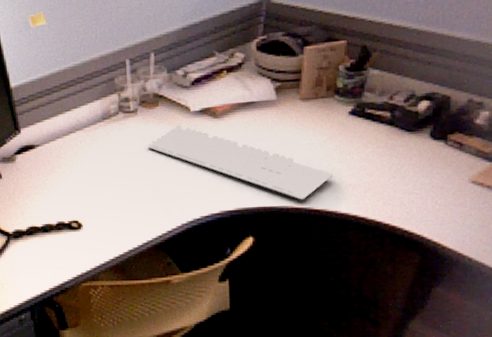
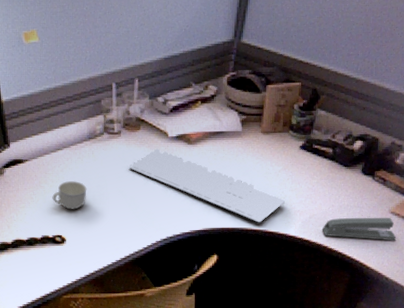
cup: none [66,164,103,194] -> present [52,181,87,210]
stapler: none [382,187,481,216] -> present [323,217,397,241]

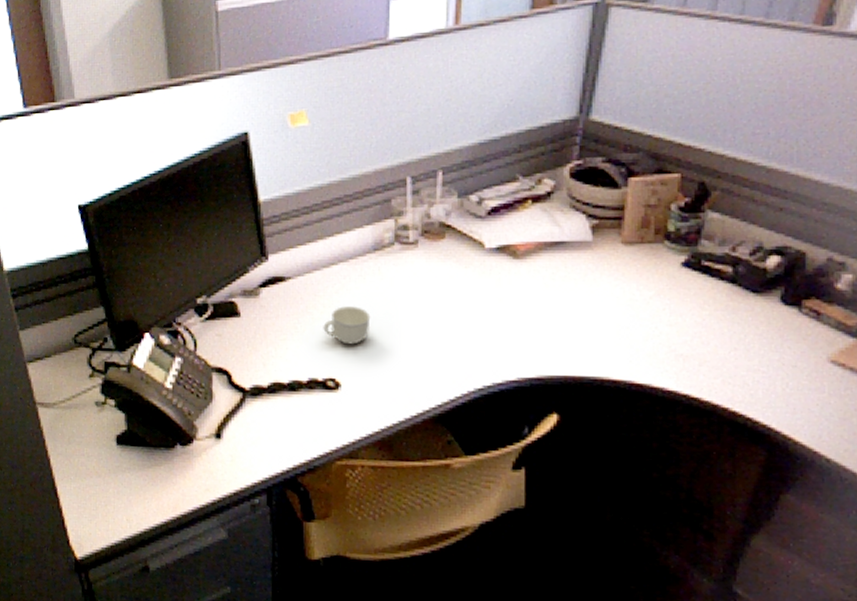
keyboard: present [130,148,286,223] -> none [430,264,661,371]
stapler: present [323,217,397,241] -> none [720,366,842,405]

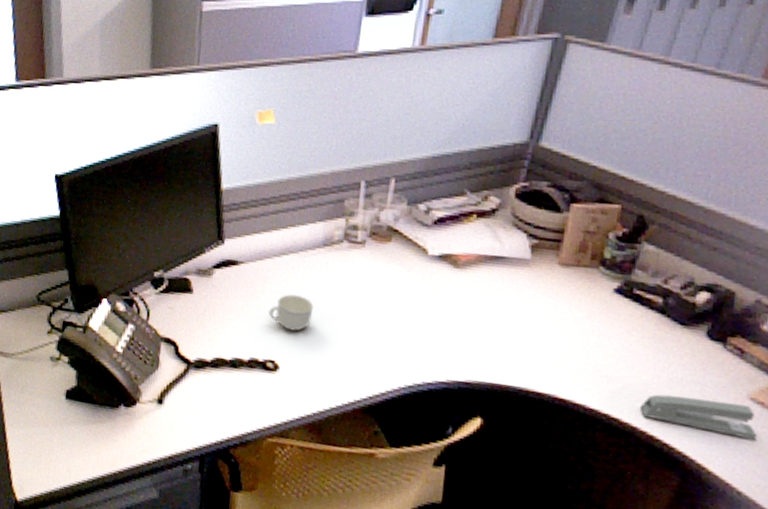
stapler: none [720,366,842,405] -> present [641,394,758,441]

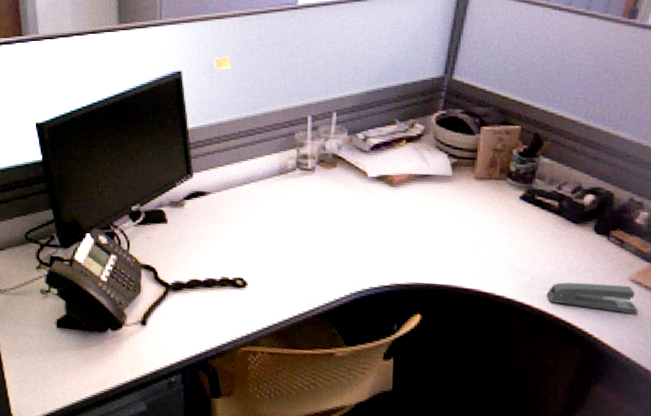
cup: present [268,294,314,331] -> none [235,218,274,251]

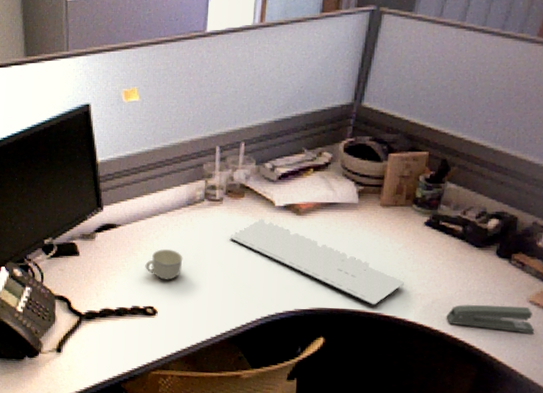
cup: none [235,218,274,251] -> present [145,249,183,280]
keyboard: none [323,189,503,281] -> present [231,218,405,305]

